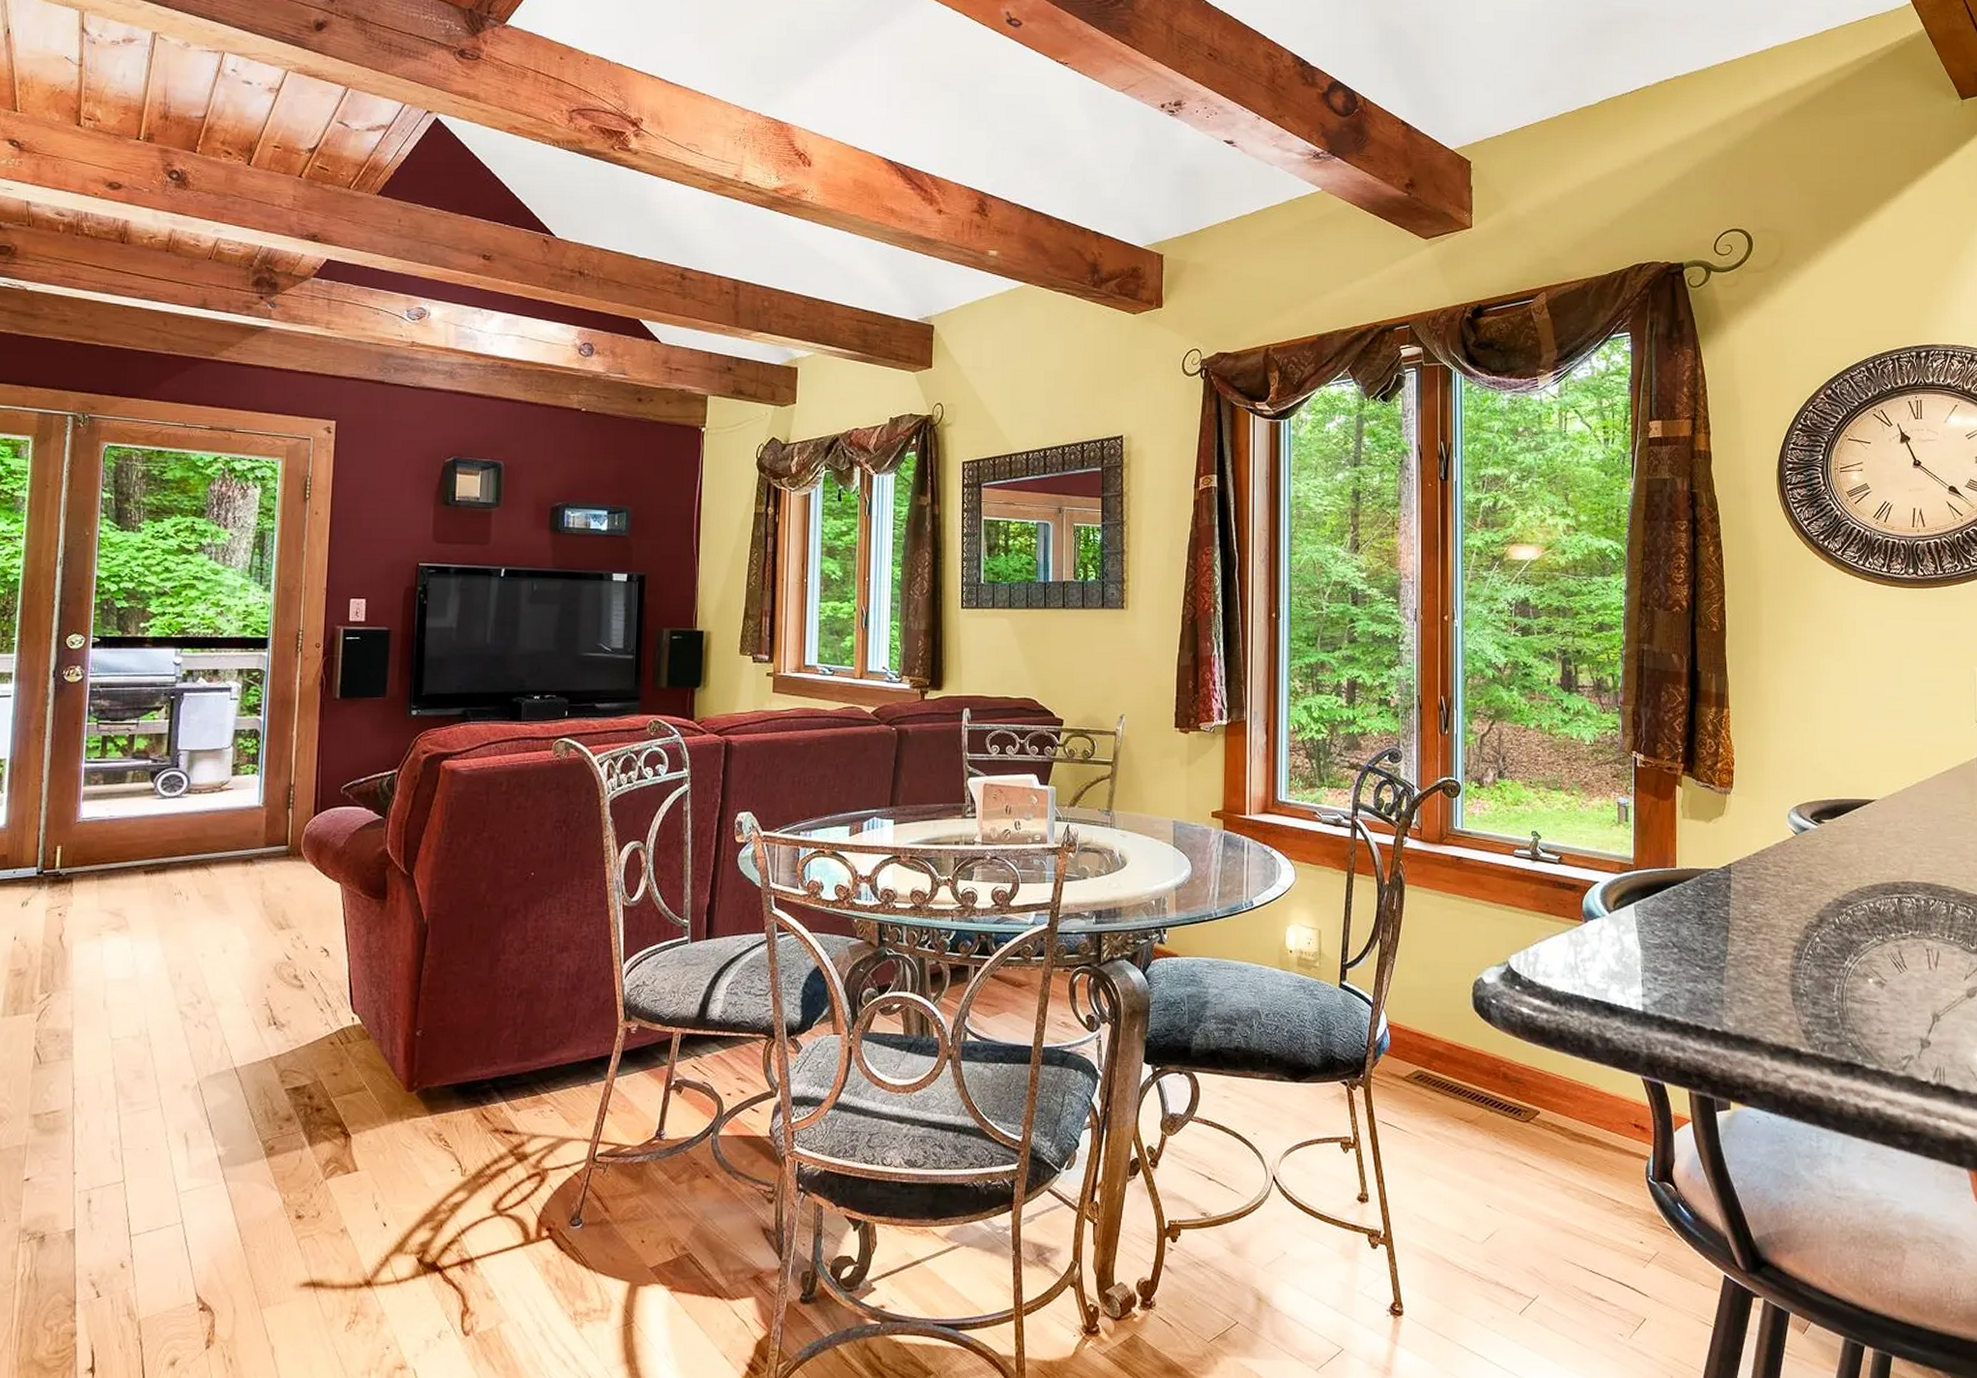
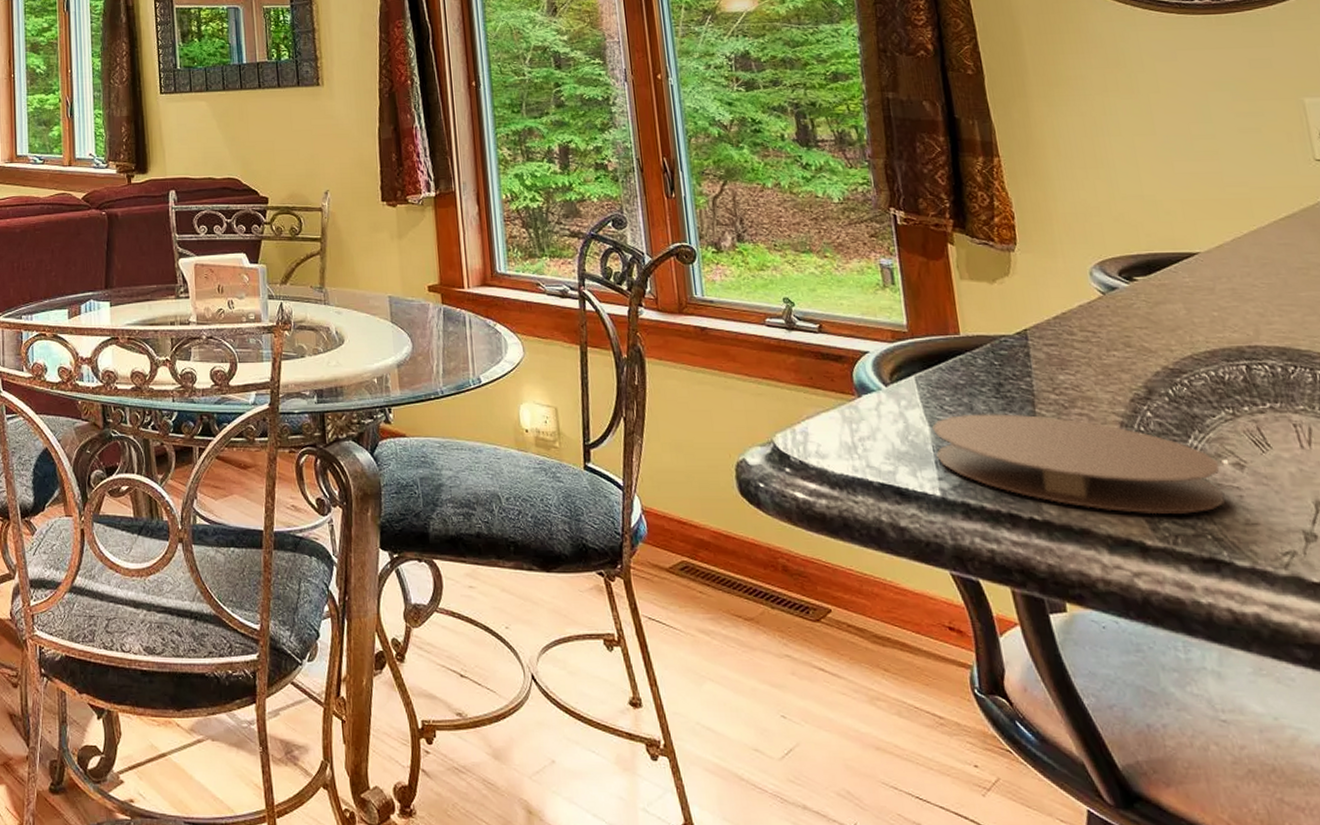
coaster: none [1643,938,1866,1026] -> present [932,414,1226,515]

